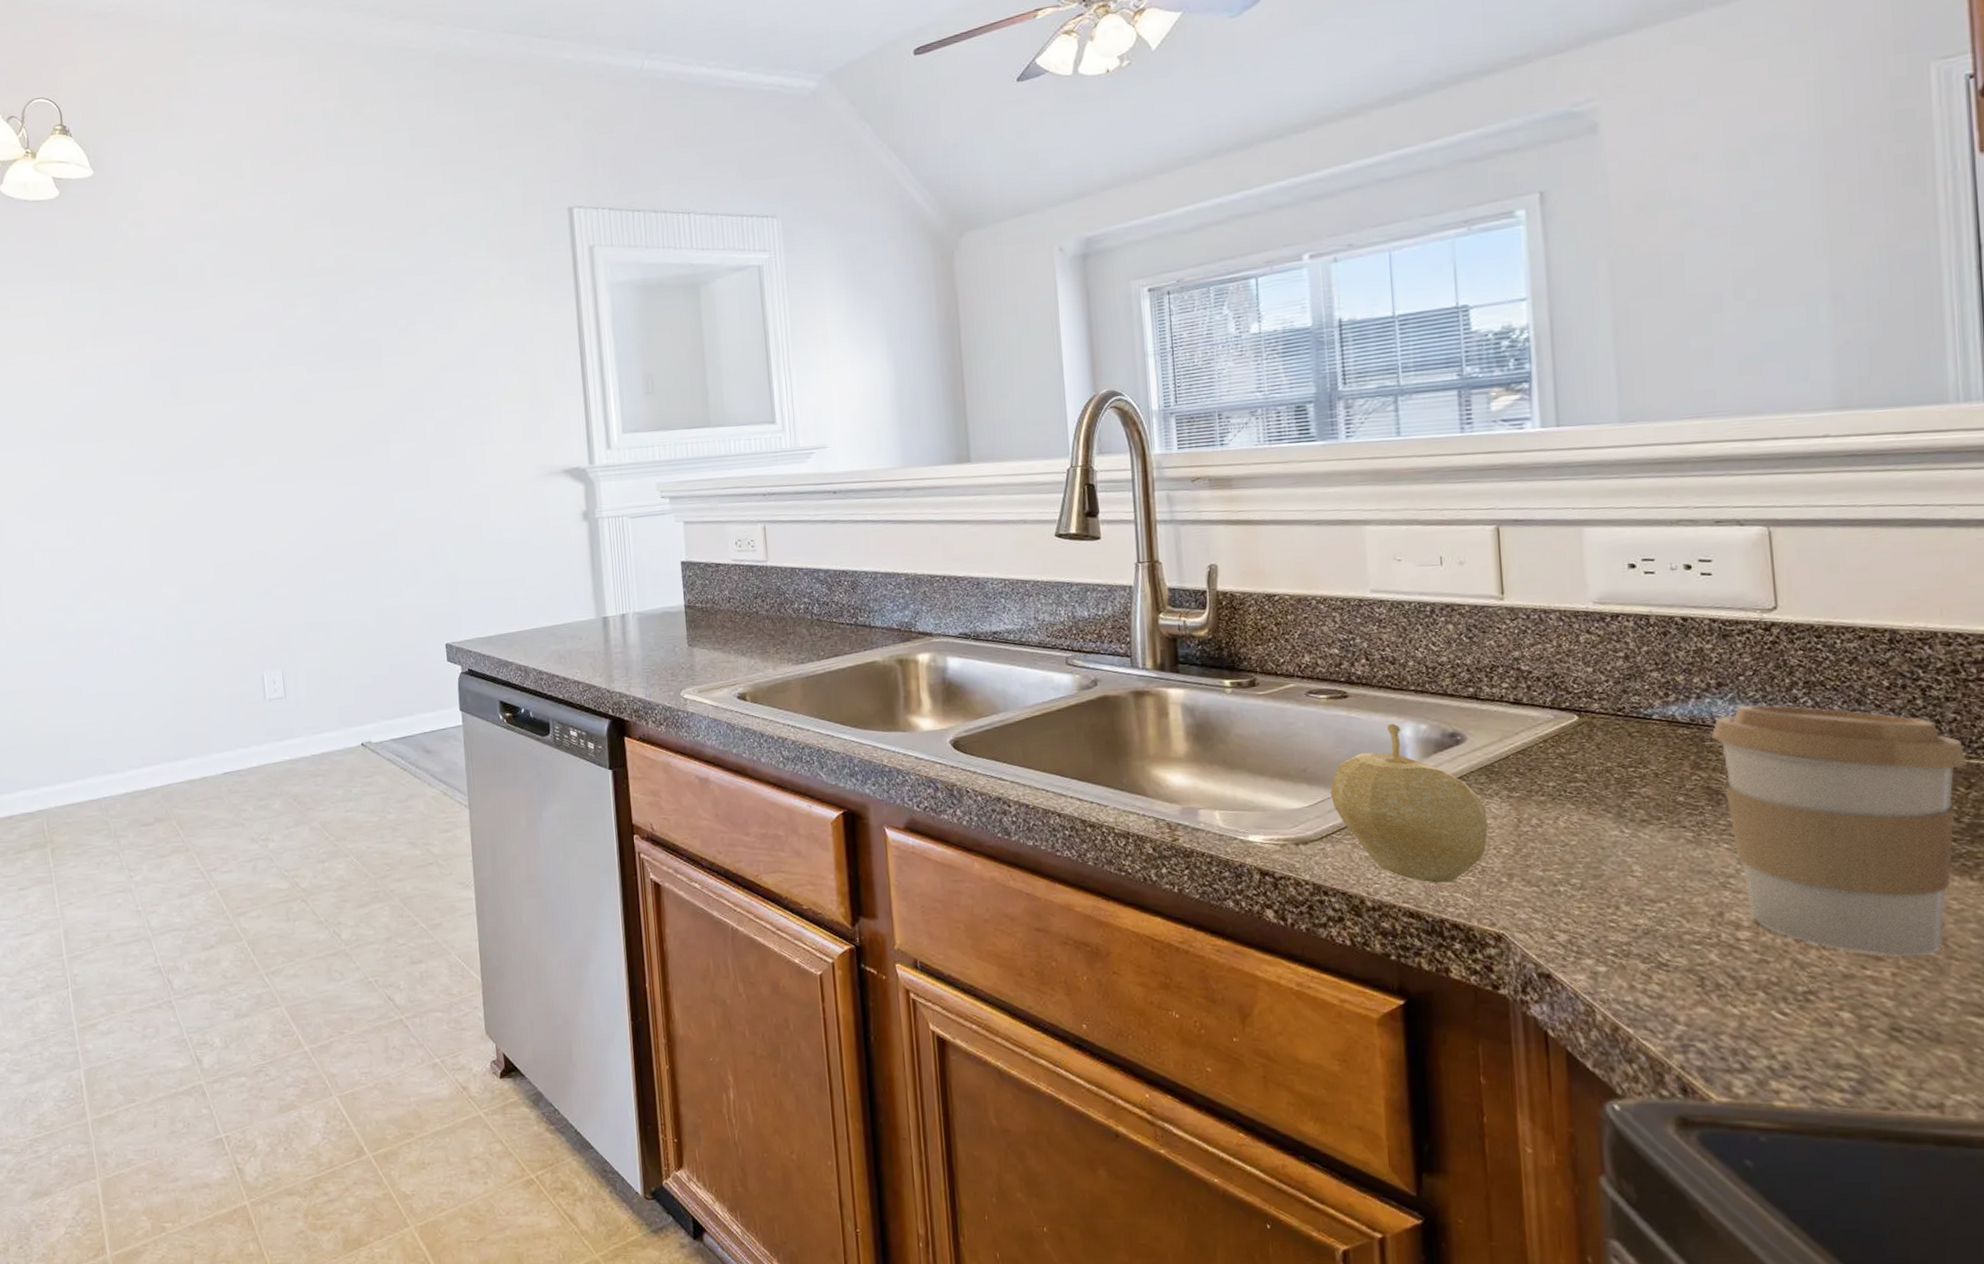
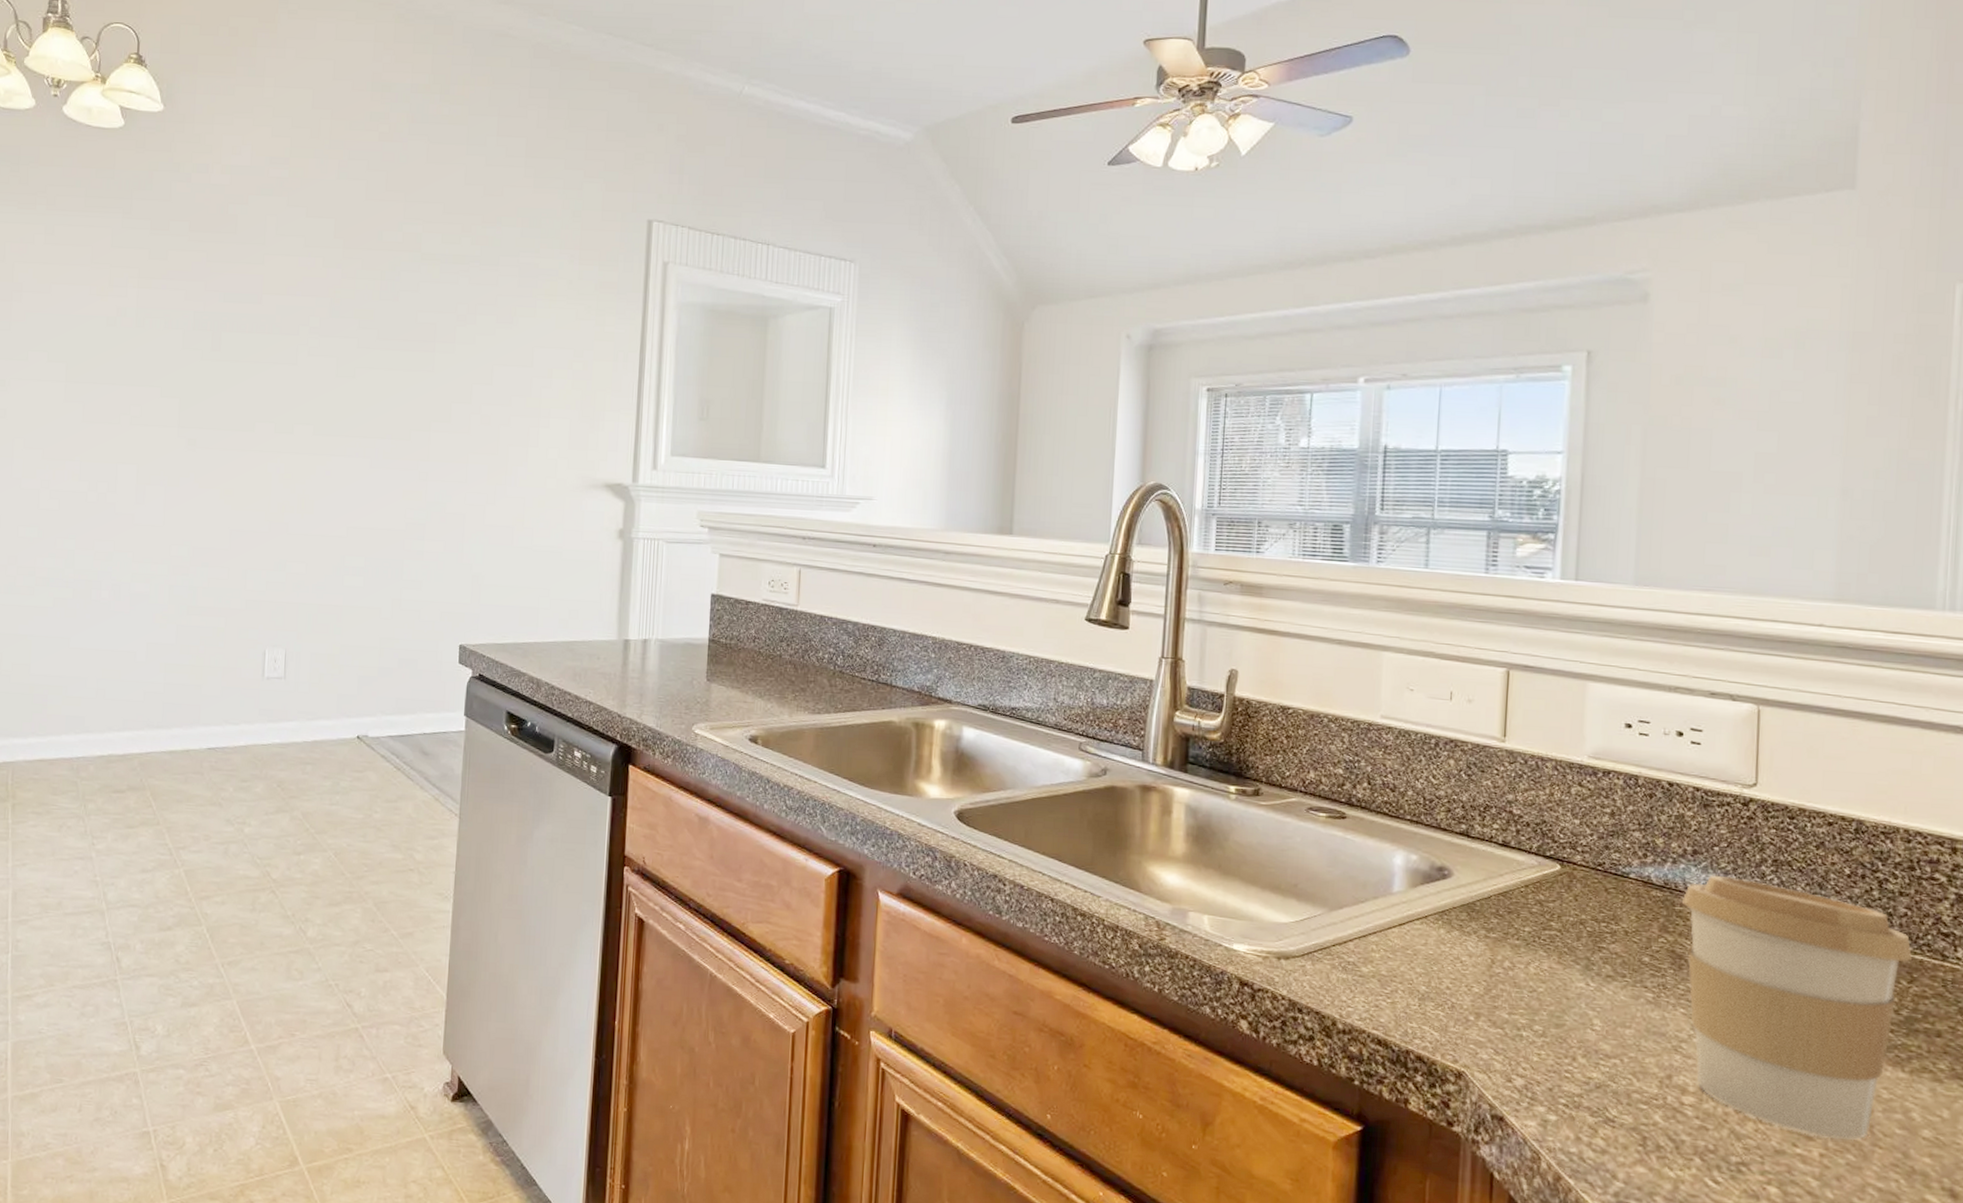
fruit: present [1330,723,1488,883] -> none [1317,850,1463,1014]

